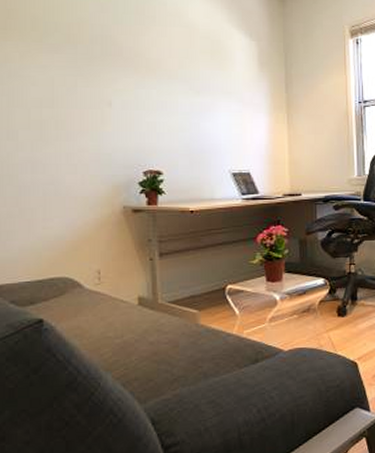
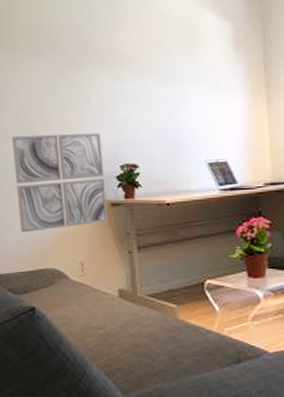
wall art: none [20,134,129,239] -> present [12,133,108,233]

